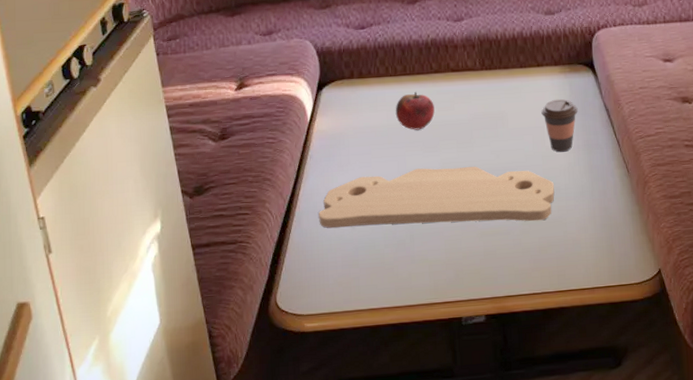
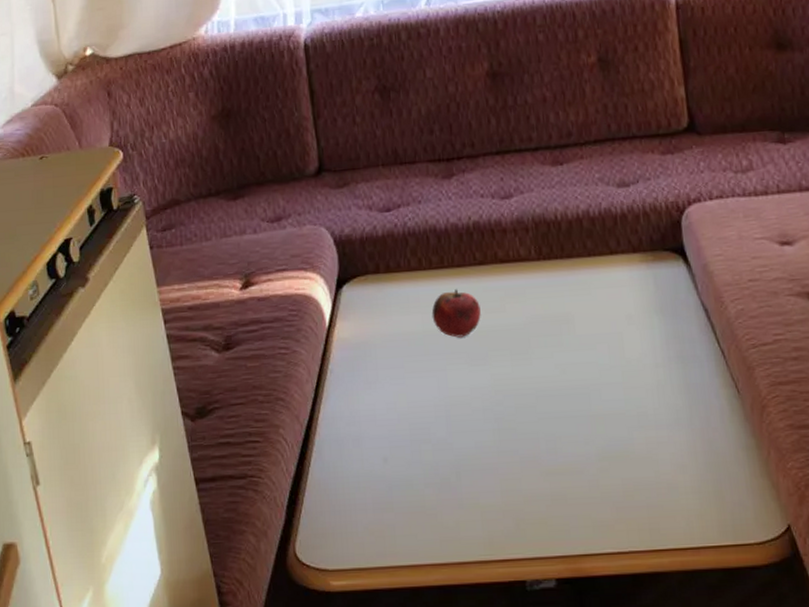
cutting board: present [319,166,555,228] -> none [343,383,641,461]
coffee cup: present [541,98,578,152] -> none [618,296,667,366]

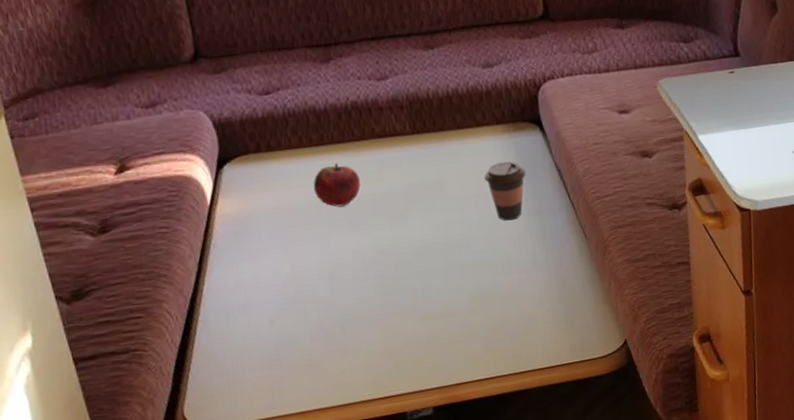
coffee cup: none [618,296,667,366] -> present [484,161,526,221]

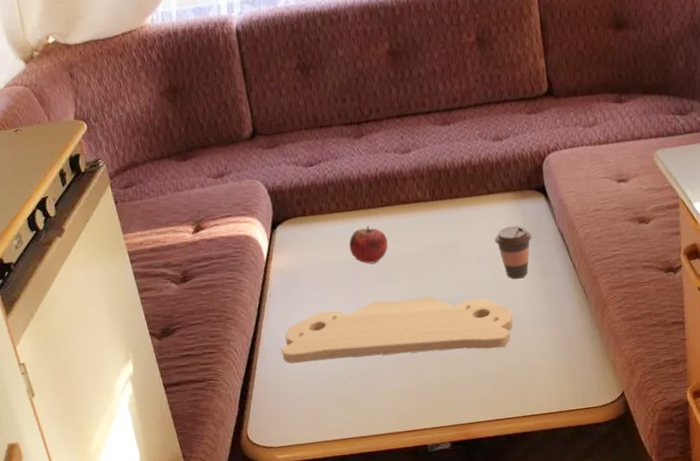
cutting board: none [228,243,505,326] -> present [281,297,513,363]

